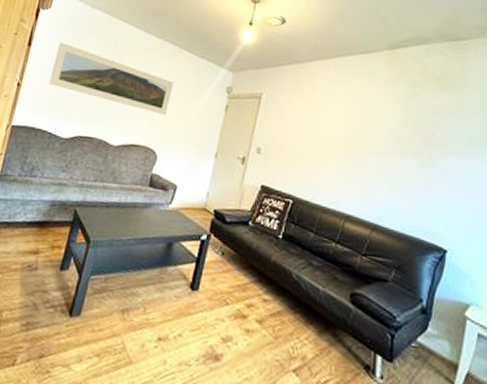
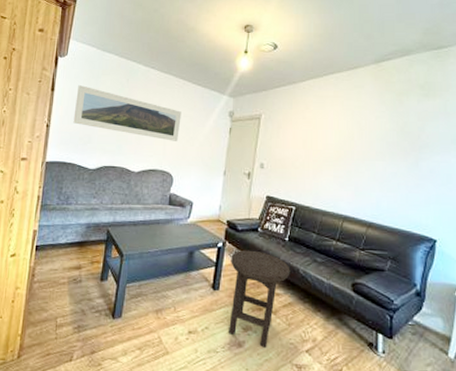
stool: none [205,245,282,364] -> present [229,250,291,348]

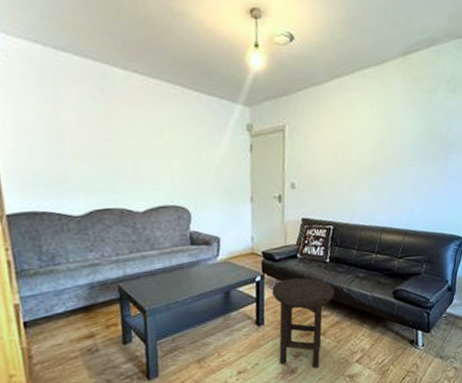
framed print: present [73,85,182,141] -> none [27,102,188,169]

